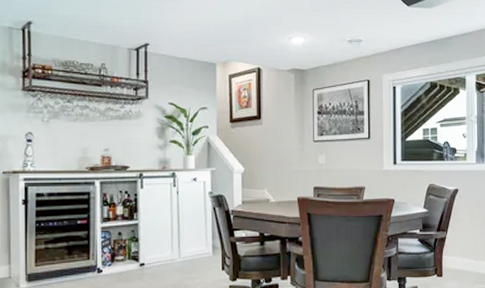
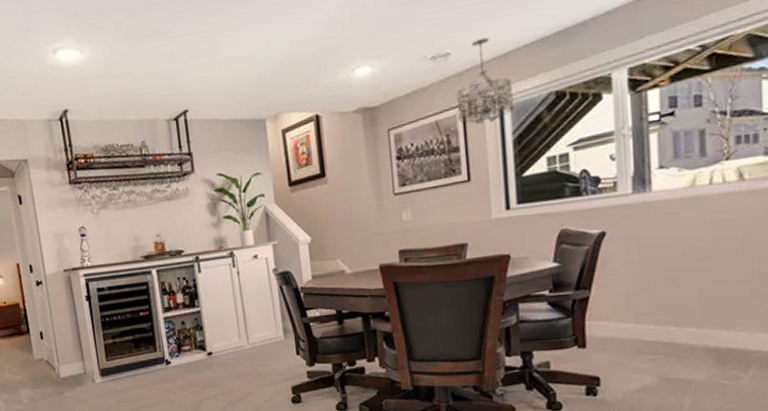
chandelier: none [364,33,404,97] -> present [456,37,515,125]

